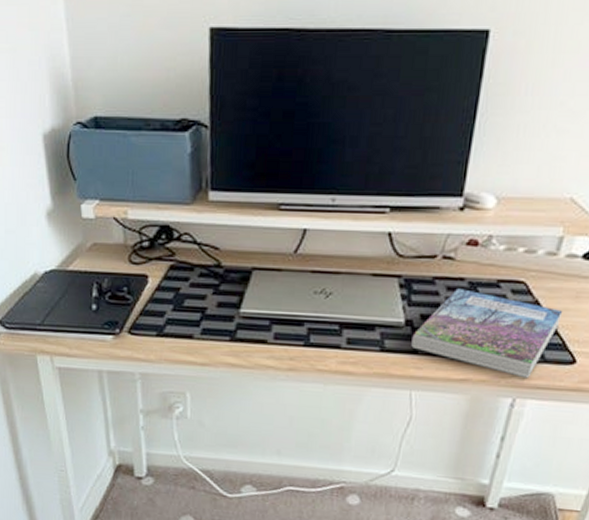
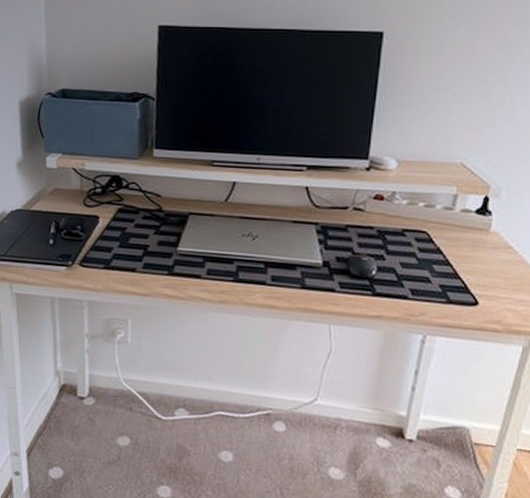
book: present [411,289,563,379] -> none [329,236,463,317]

